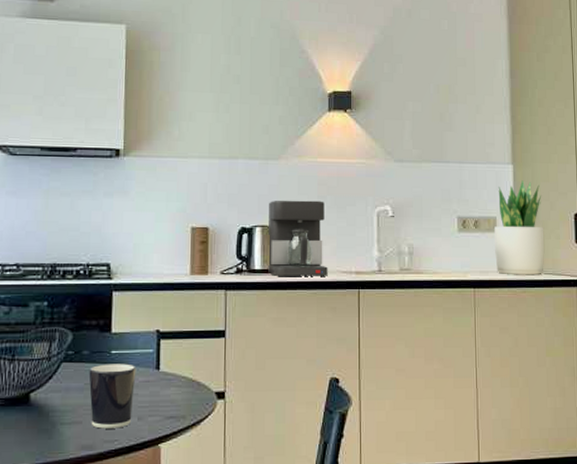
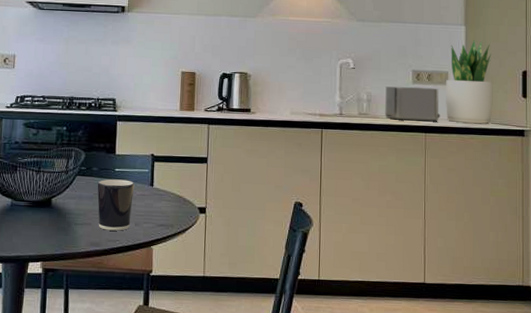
coffee maker: present [268,200,328,277] -> none [244,51,296,117]
toaster: none [429,235,490,275] -> present [385,86,440,122]

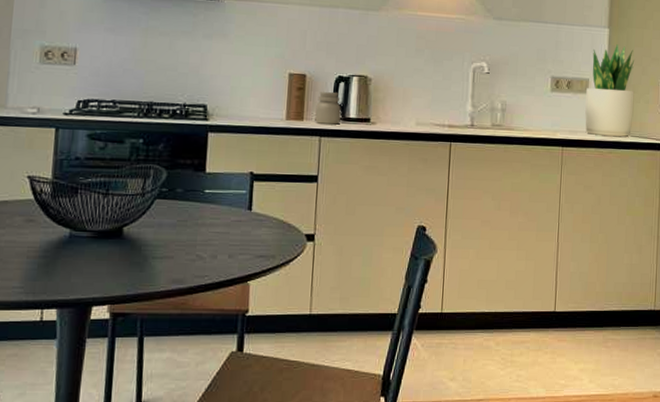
mug: present [97,179,135,231] -> none [181,202,229,265]
jar: none [204,87,226,114] -> present [315,92,341,125]
toaster: present [385,86,440,122] -> none [520,94,579,135]

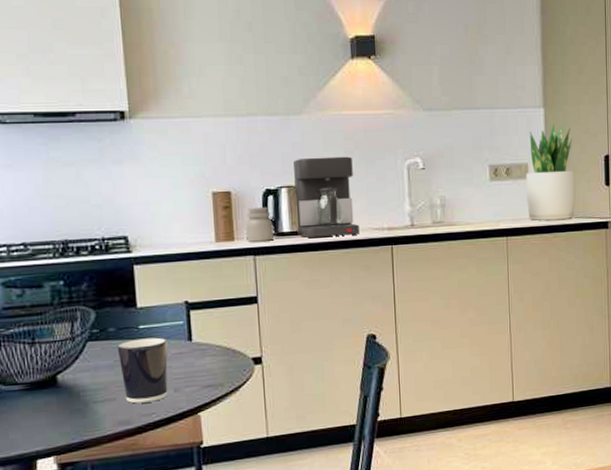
mug: none [181,202,229,265] -> present [117,337,168,404]
coffee maker: none [363,51,422,128] -> present [294,156,360,239]

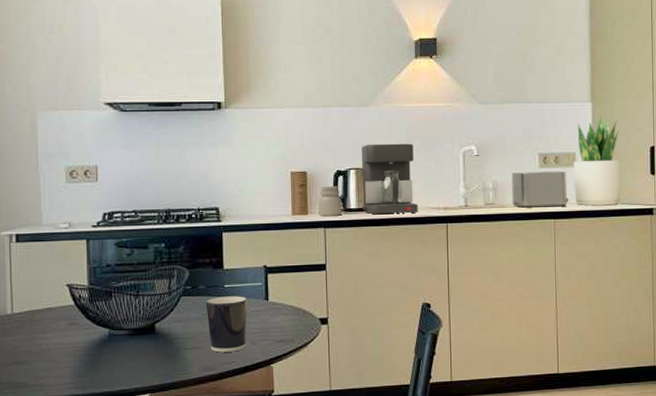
toaster: none [461,183,522,225] -> present [512,171,569,208]

